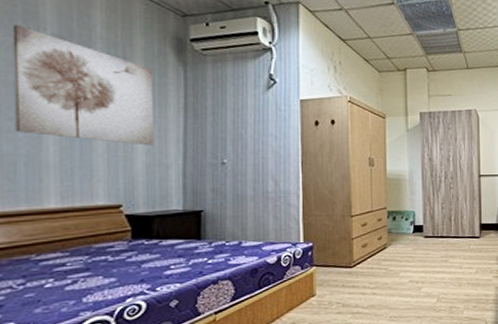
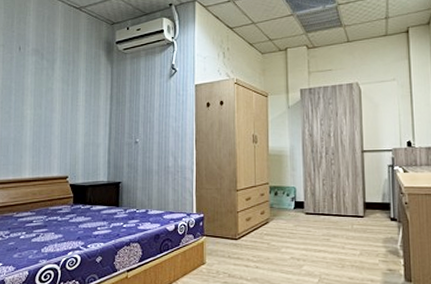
wall art: present [12,24,154,146] -> none [9,44,90,129]

